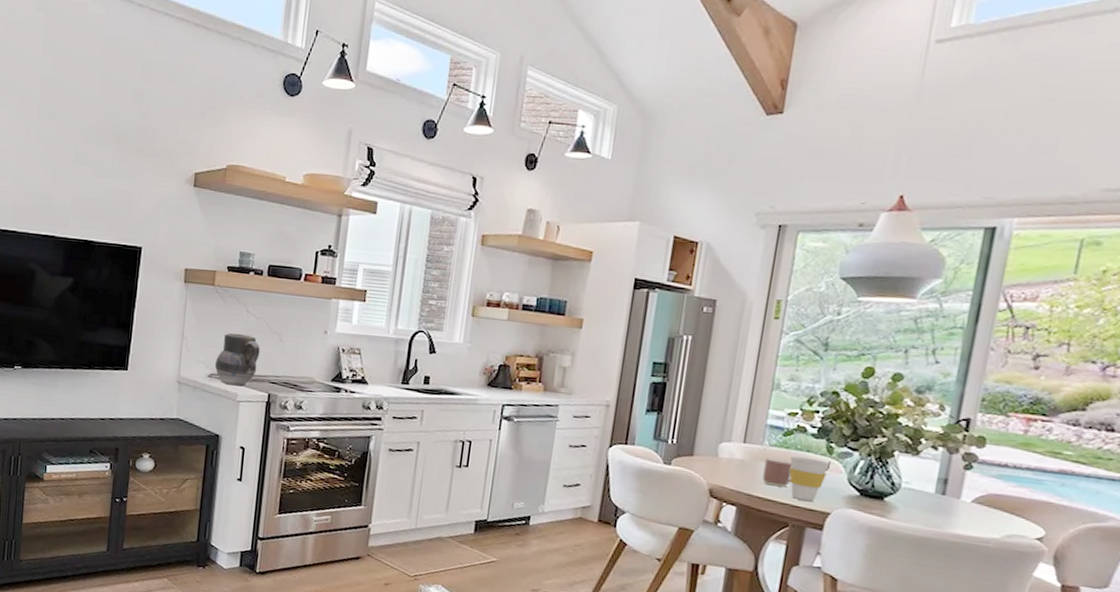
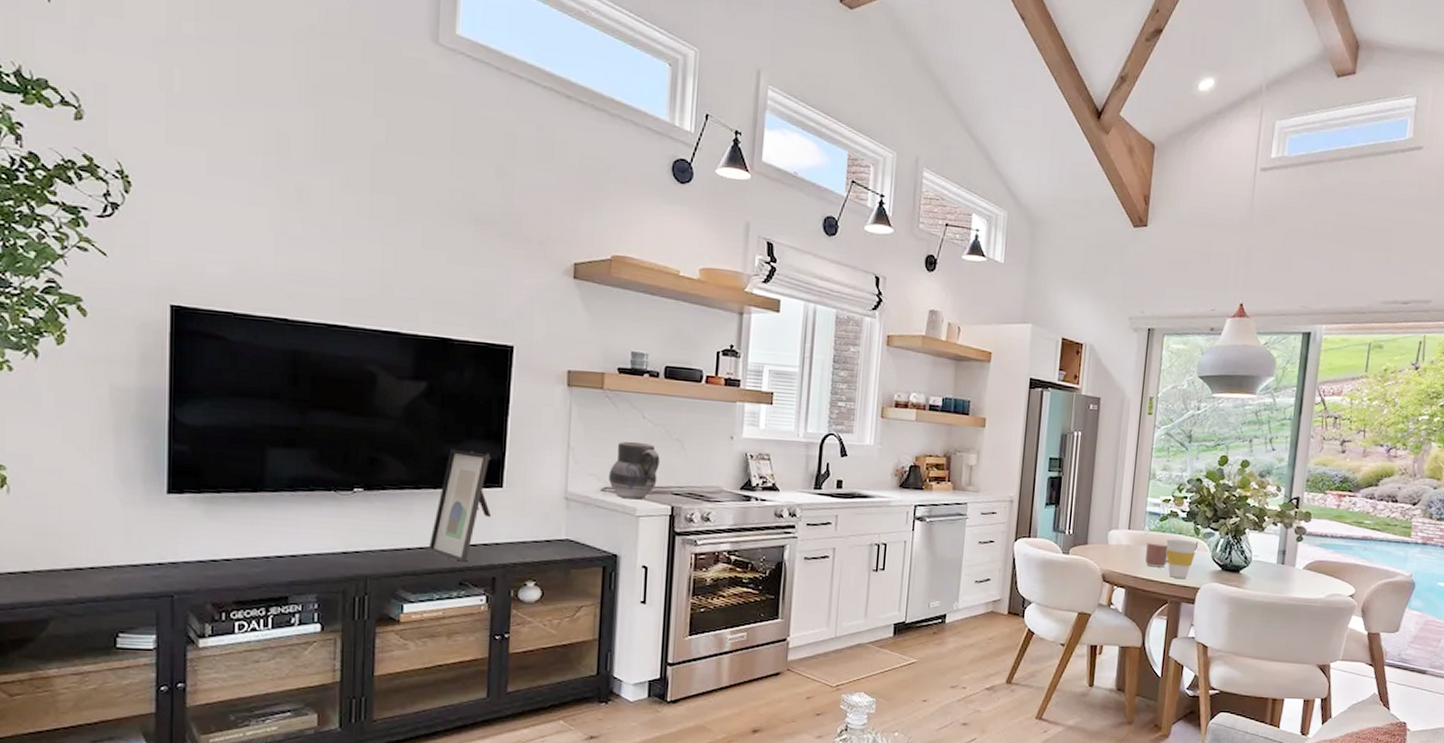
picture frame: none [67,335,120,434] -> present [427,448,492,563]

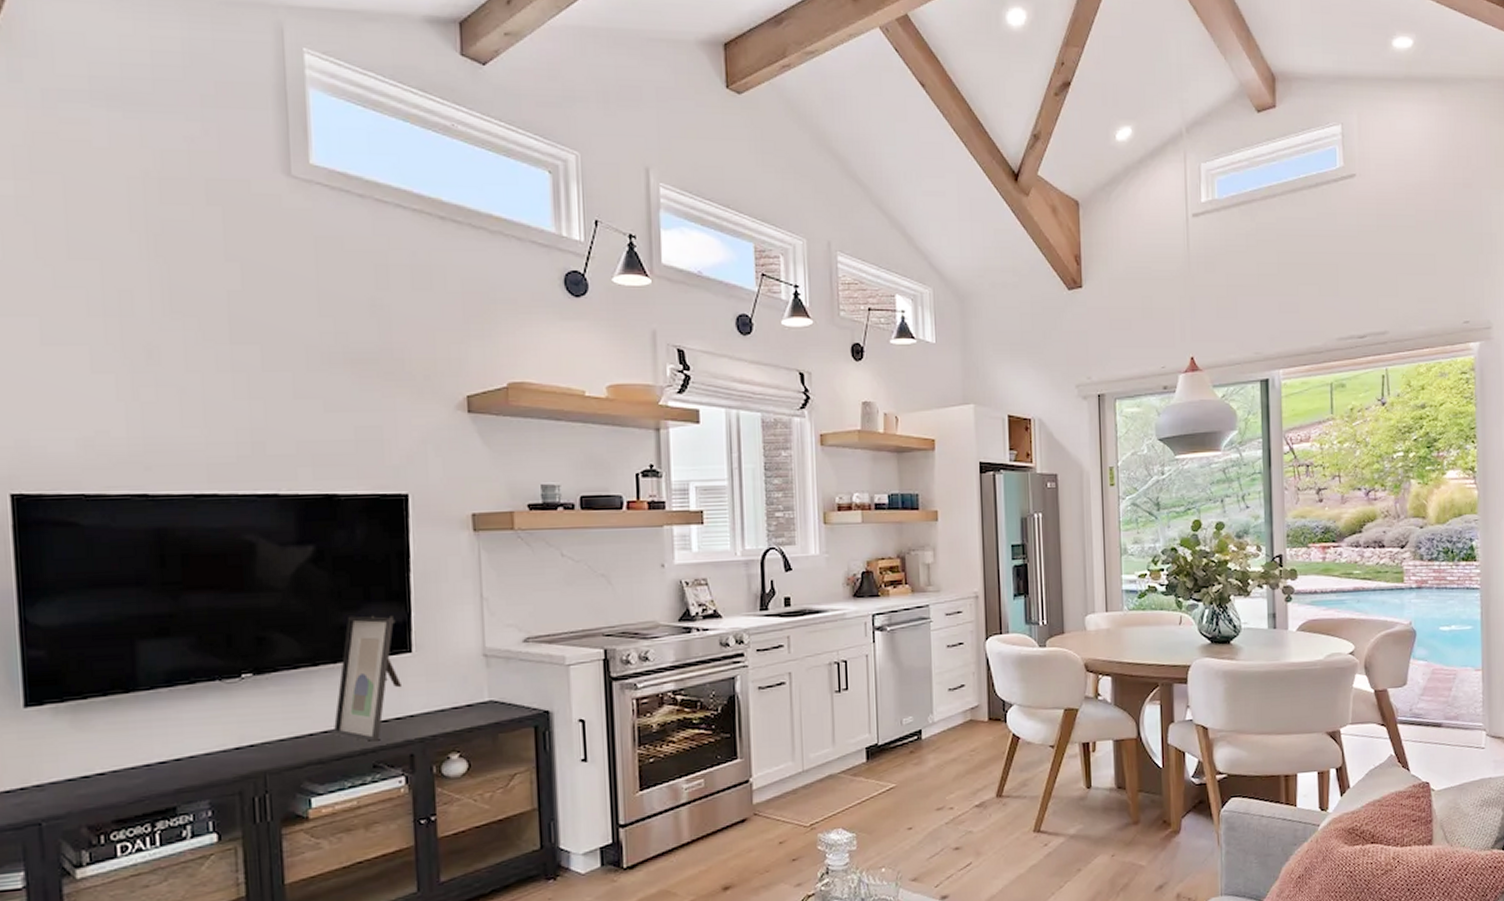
ceramic jug: present [609,441,660,500] -> none [530,582,586,648]
mug: present [1145,542,1169,568] -> none [1127,621,1153,649]
cup: present [1166,539,1198,579] -> none [1148,615,1182,659]

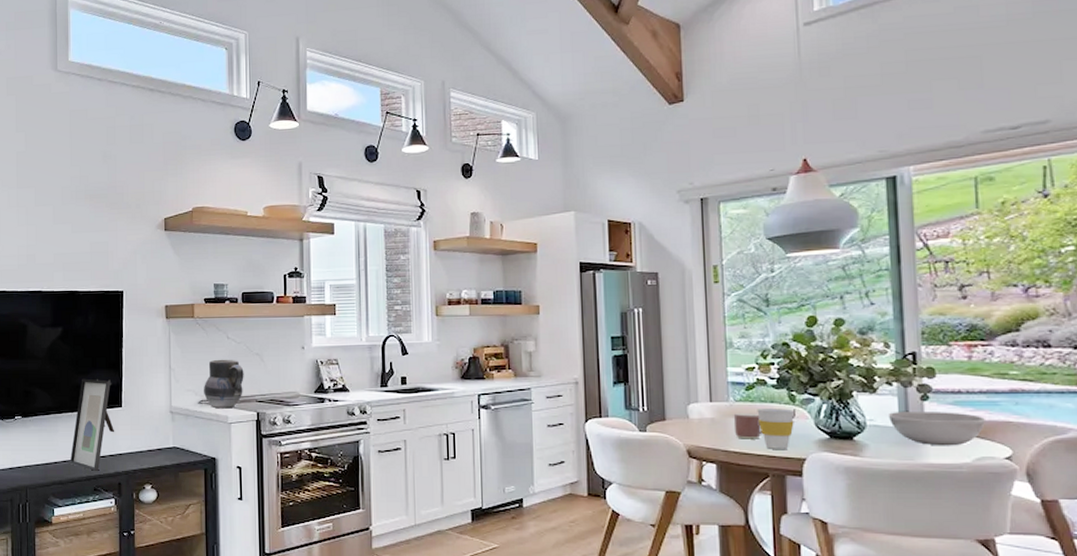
ceramic jug: none [530,582,586,648] -> present [204,359,244,409]
mug: none [1127,621,1153,649] -> present [733,413,763,439]
cup: none [1148,615,1182,659] -> present [757,408,795,450]
bowl: none [1260,611,1335,645] -> present [889,410,985,446]

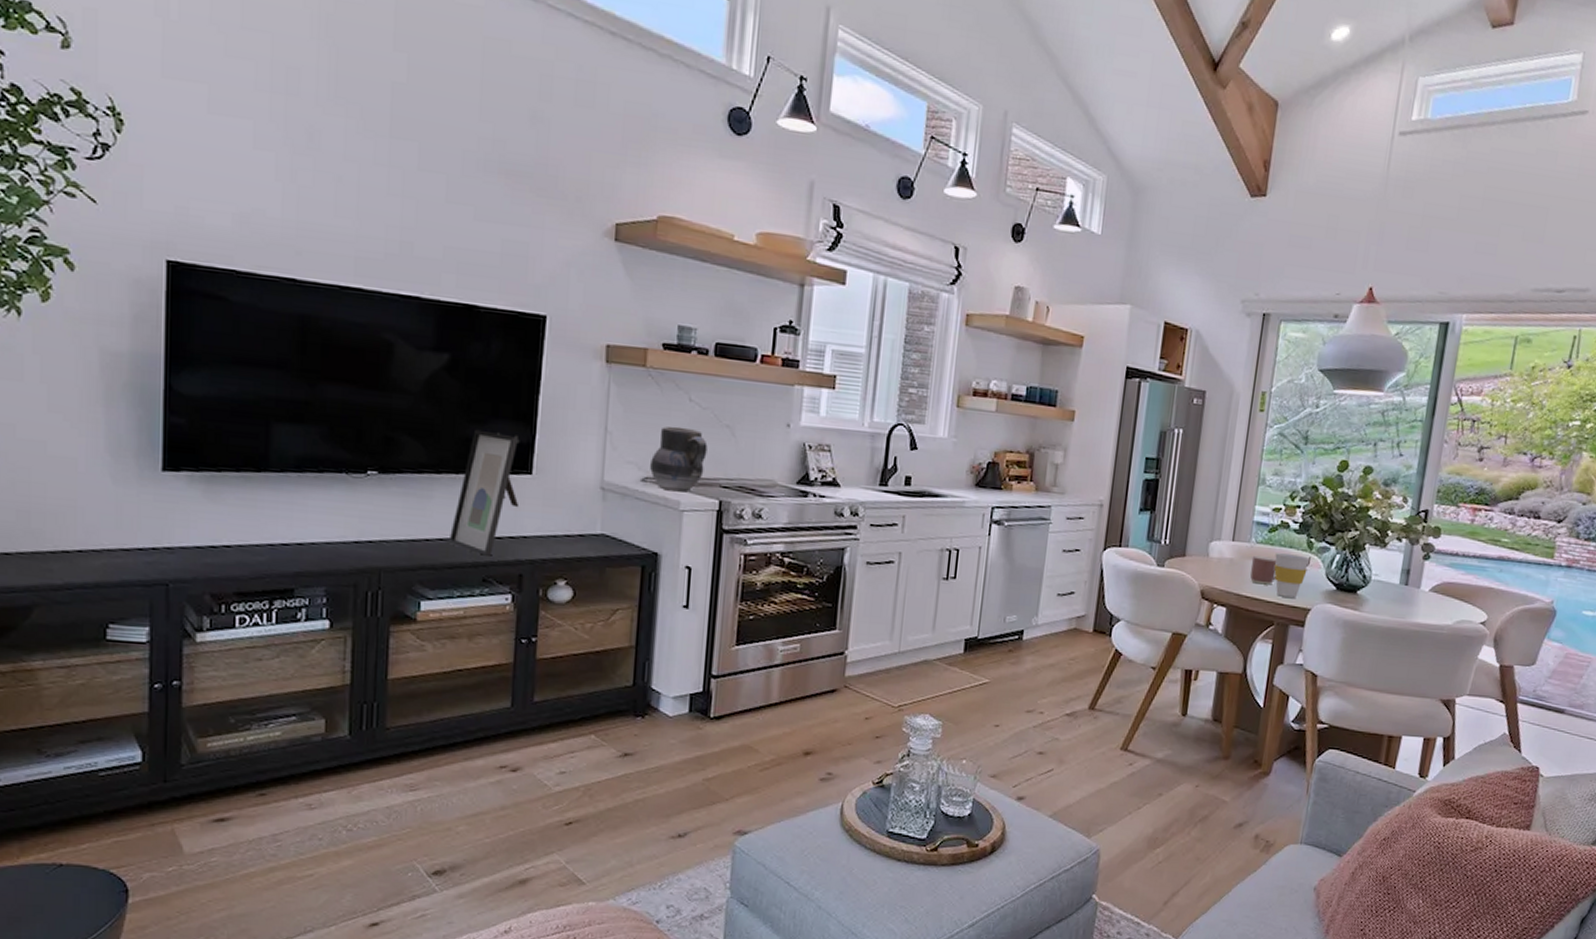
bowl: present [889,410,985,446] -> none [1392,568,1472,608]

